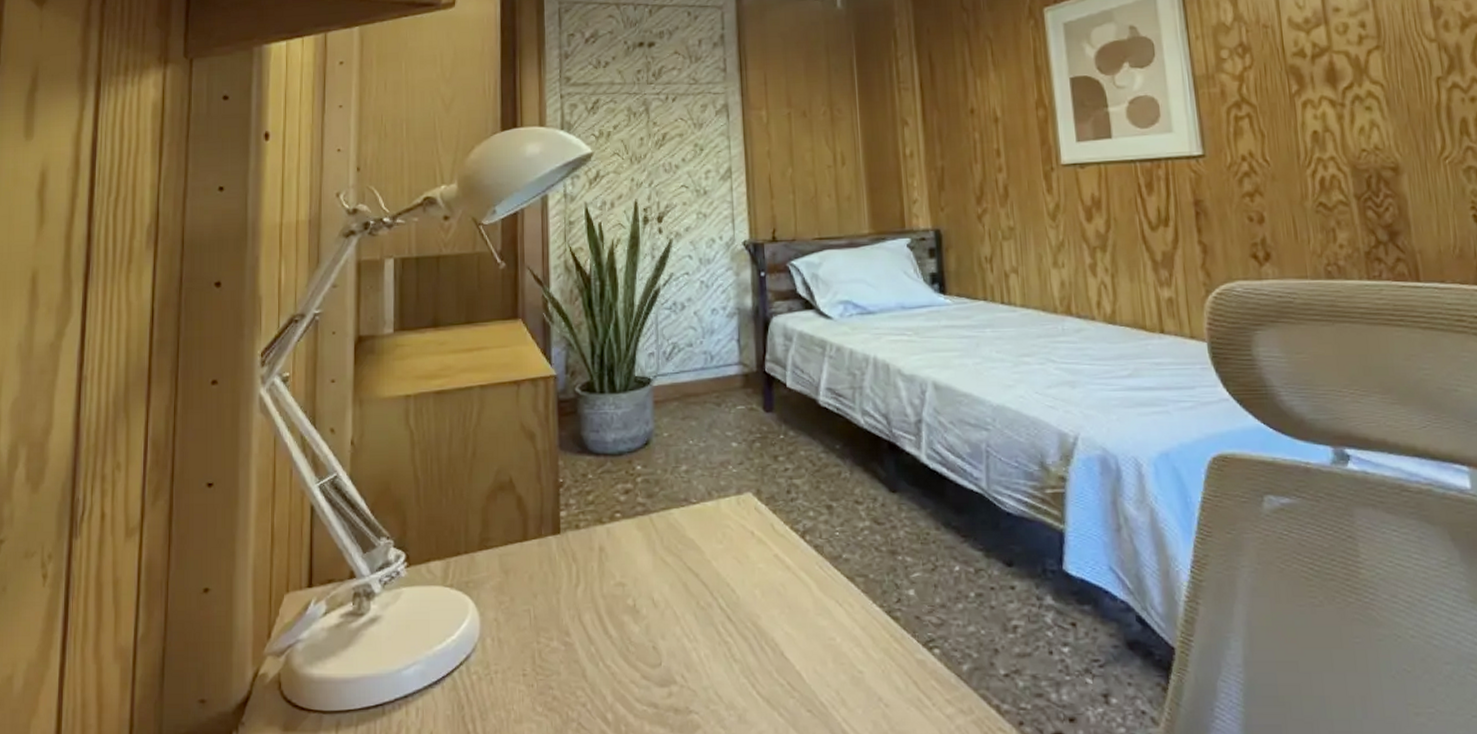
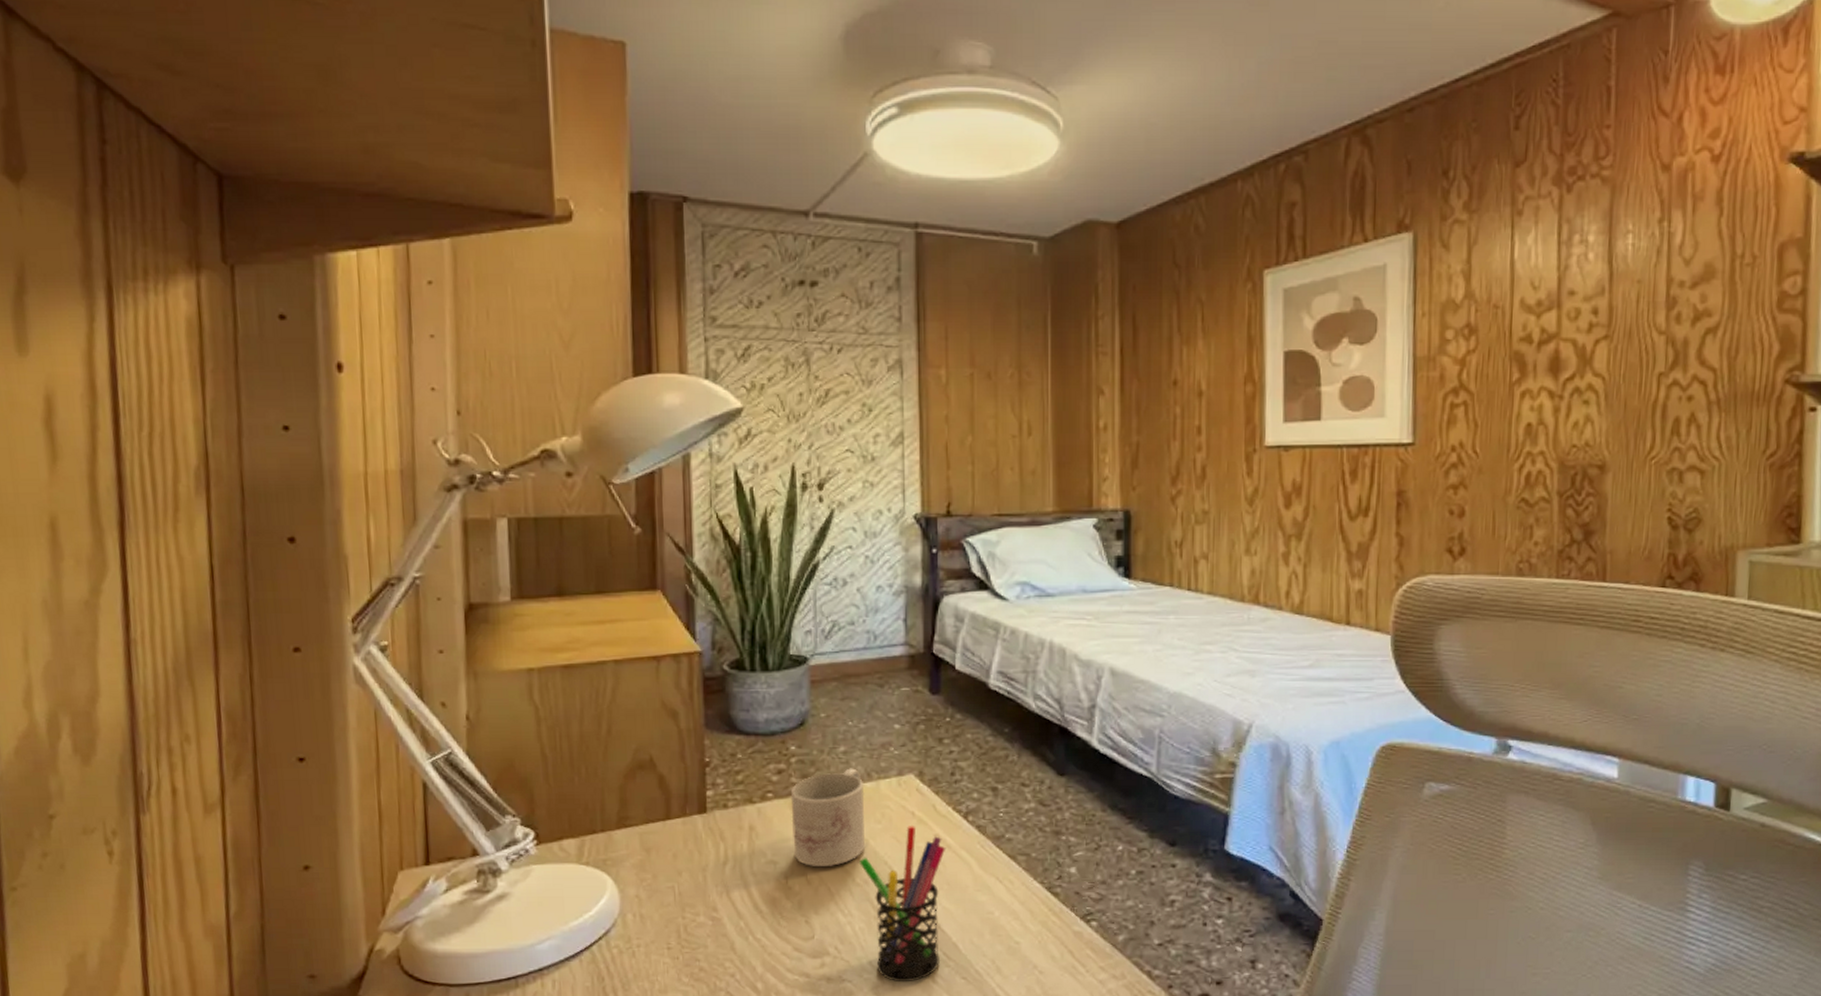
mug: none [637,487,709,590] -> present [790,768,866,868]
pen holder: none [703,546,786,715] -> present [859,826,946,983]

